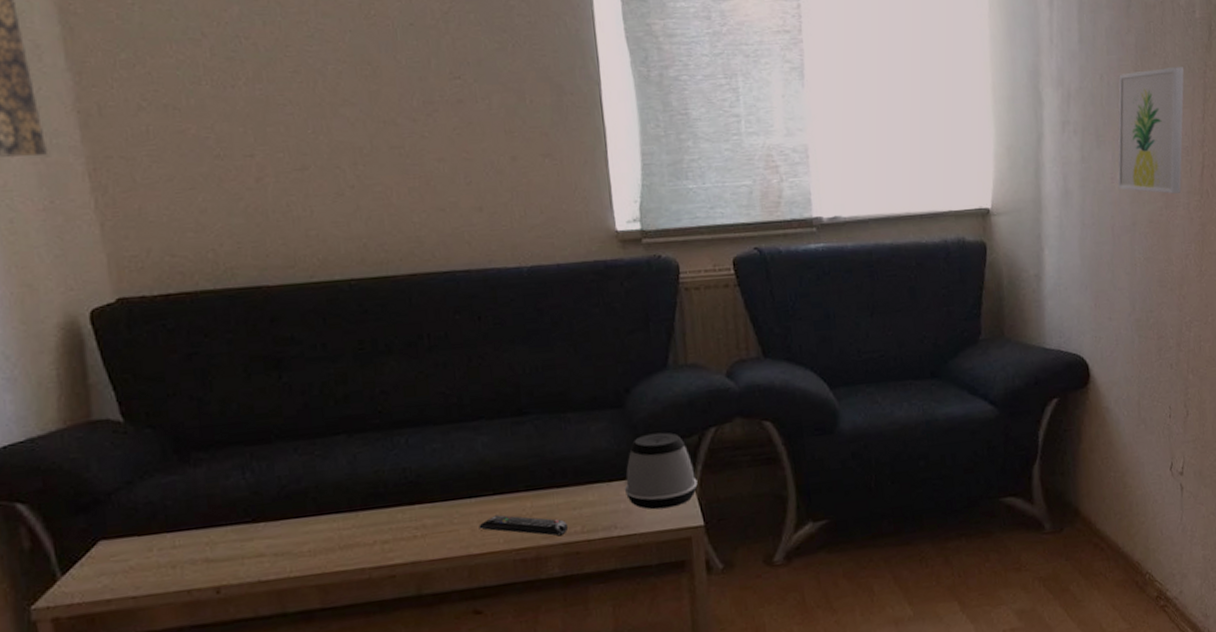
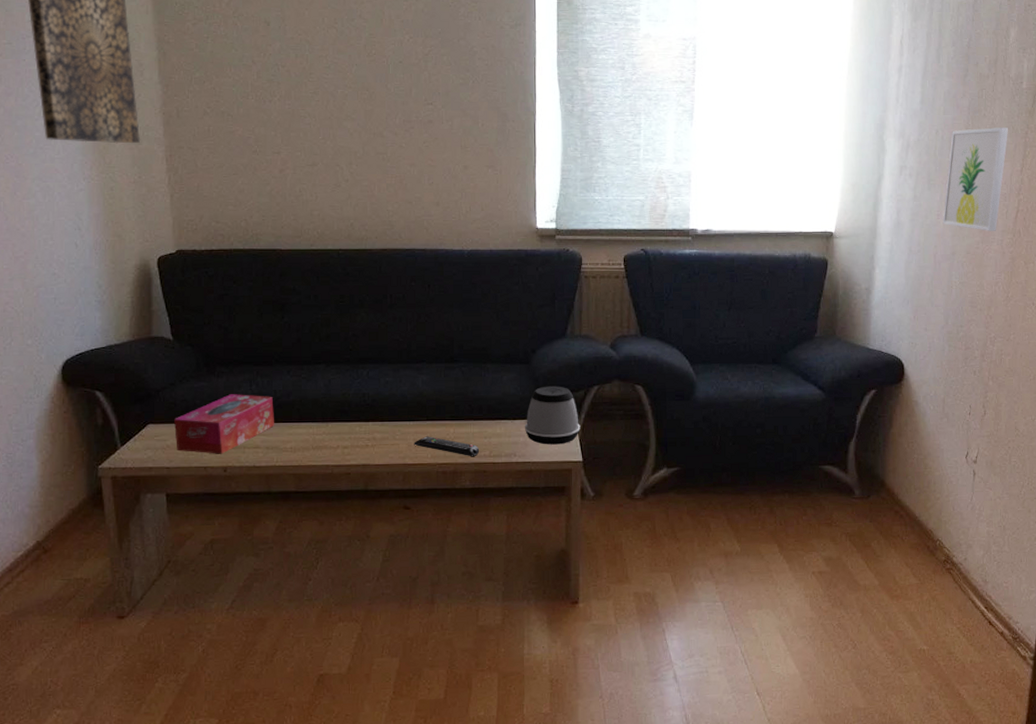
tissue box: none [137,484,284,573] -> present [174,394,275,454]

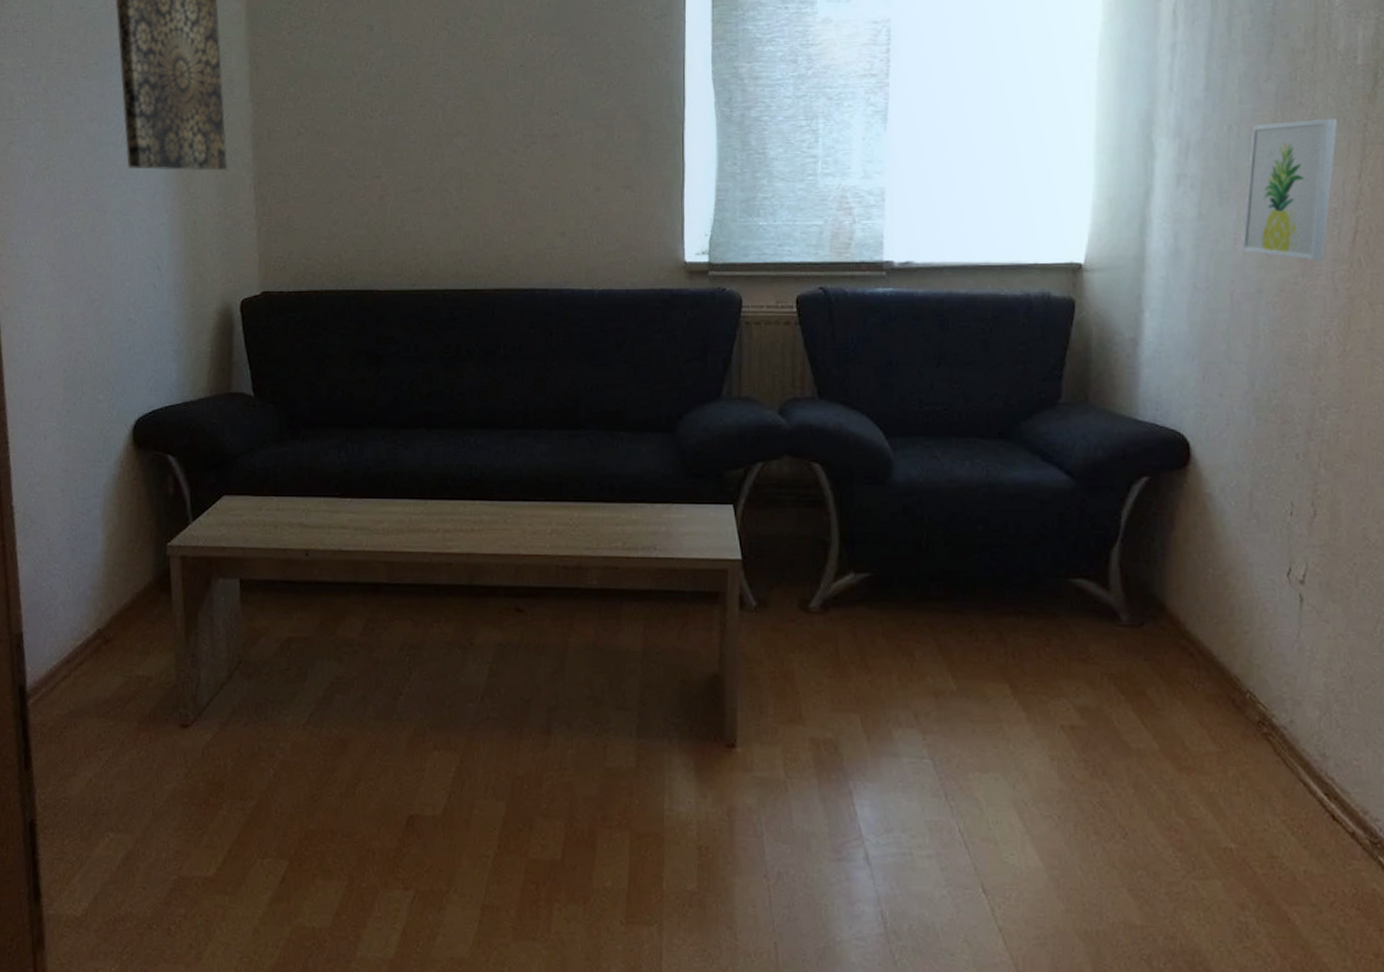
tissue box: present [174,394,275,454] -> none [252,462,366,534]
remote control: present [414,436,480,457] -> none [529,520,611,549]
speaker: present [524,386,580,445] -> none [666,461,739,537]

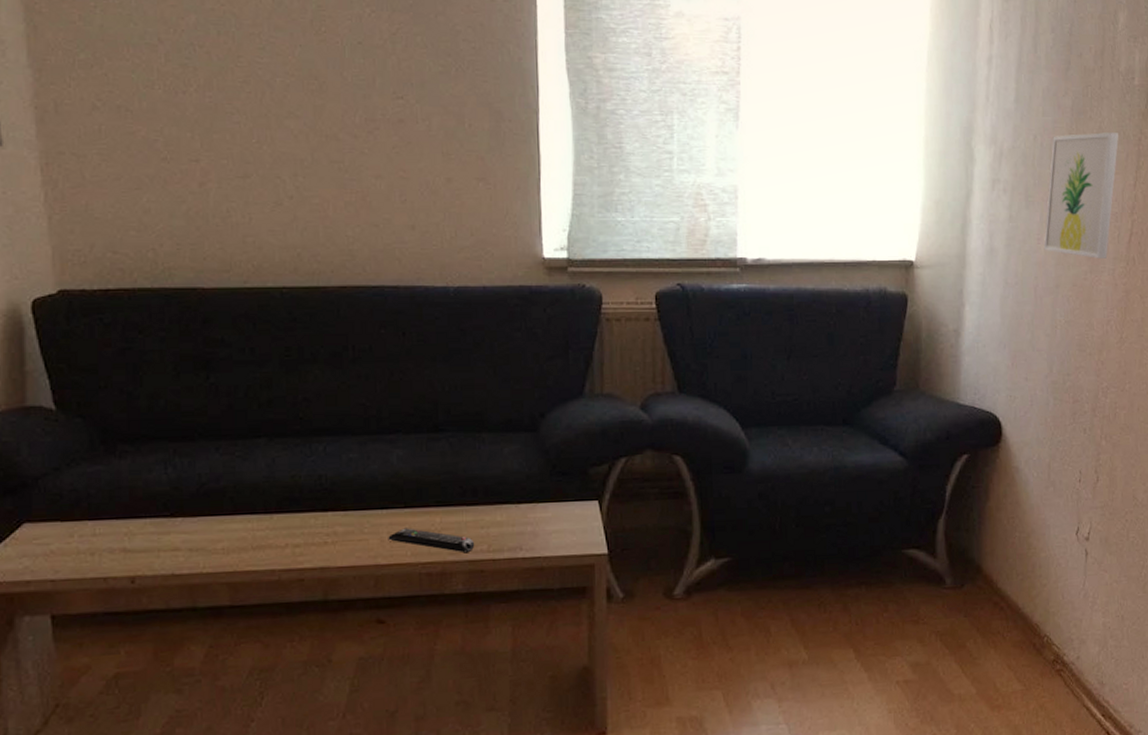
remote control: none [529,520,611,549] -> present [388,528,475,553]

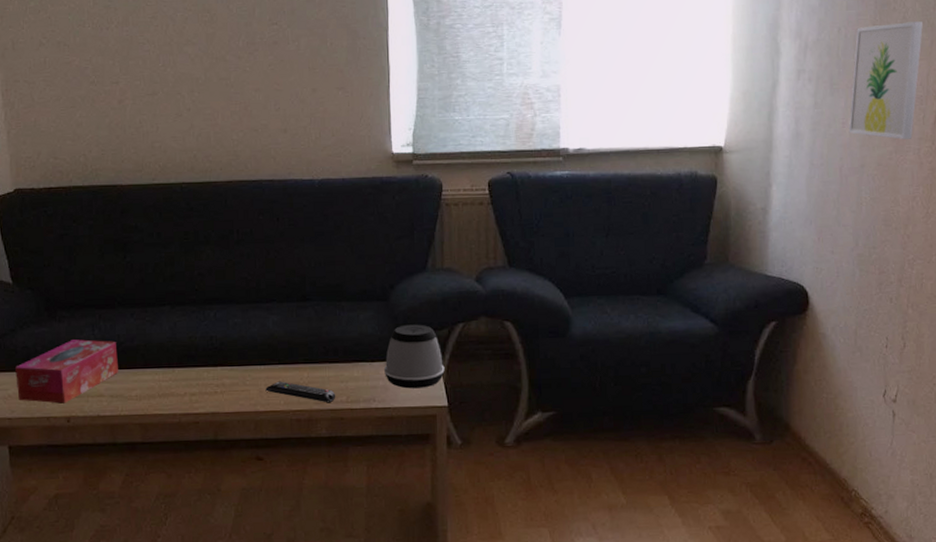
tissue box: none [60,480,201,560] -> present [15,339,119,404]
speaker: none [532,459,605,535] -> present [383,324,445,389]

